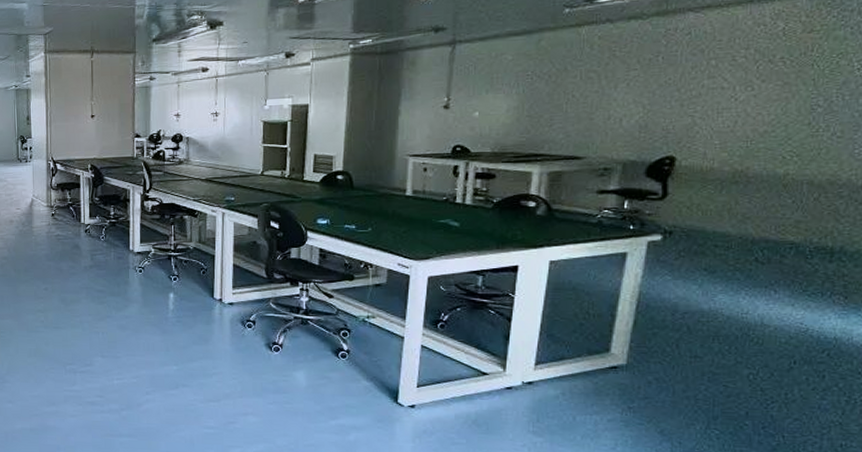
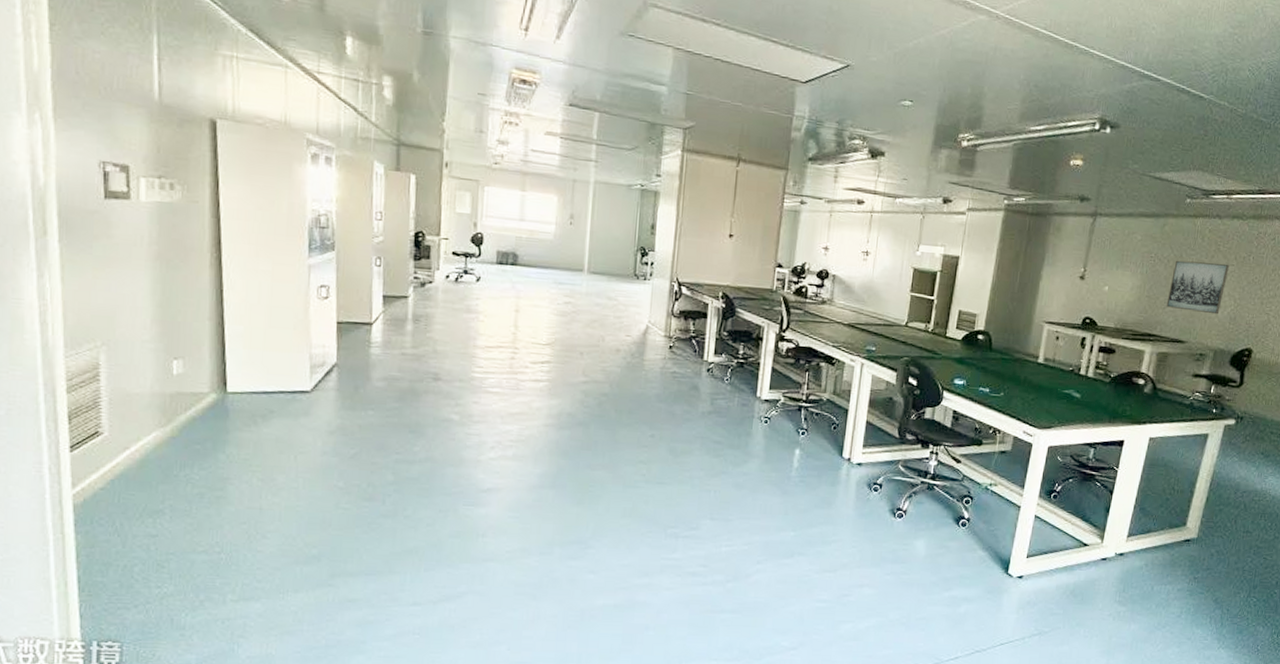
wall art: none [553,69,631,125] -> present [1166,260,1230,315]

